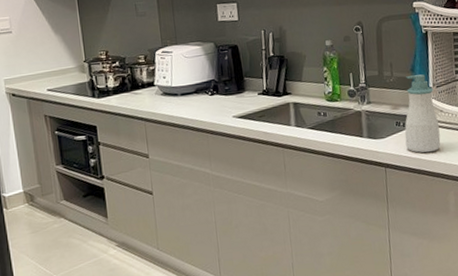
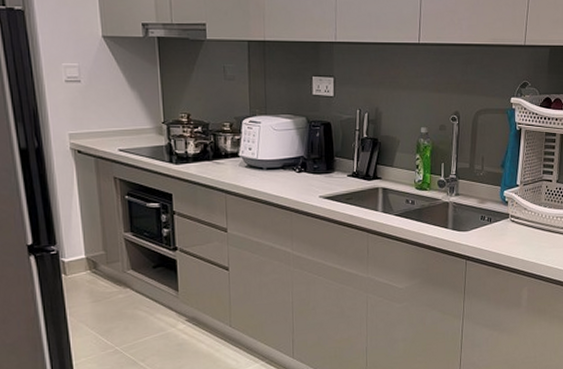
soap bottle: present [404,74,441,153] -> none [488,171,521,249]

